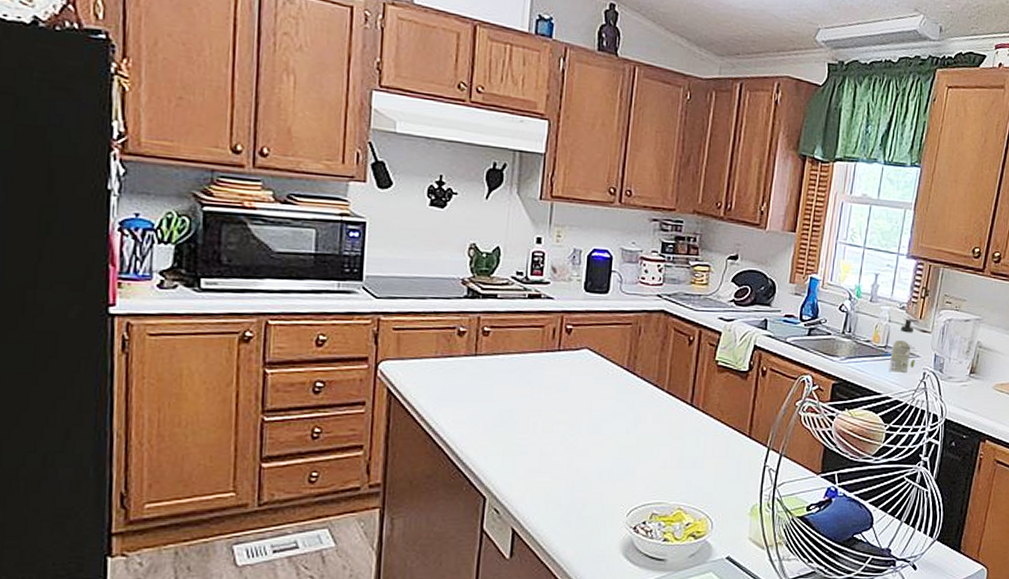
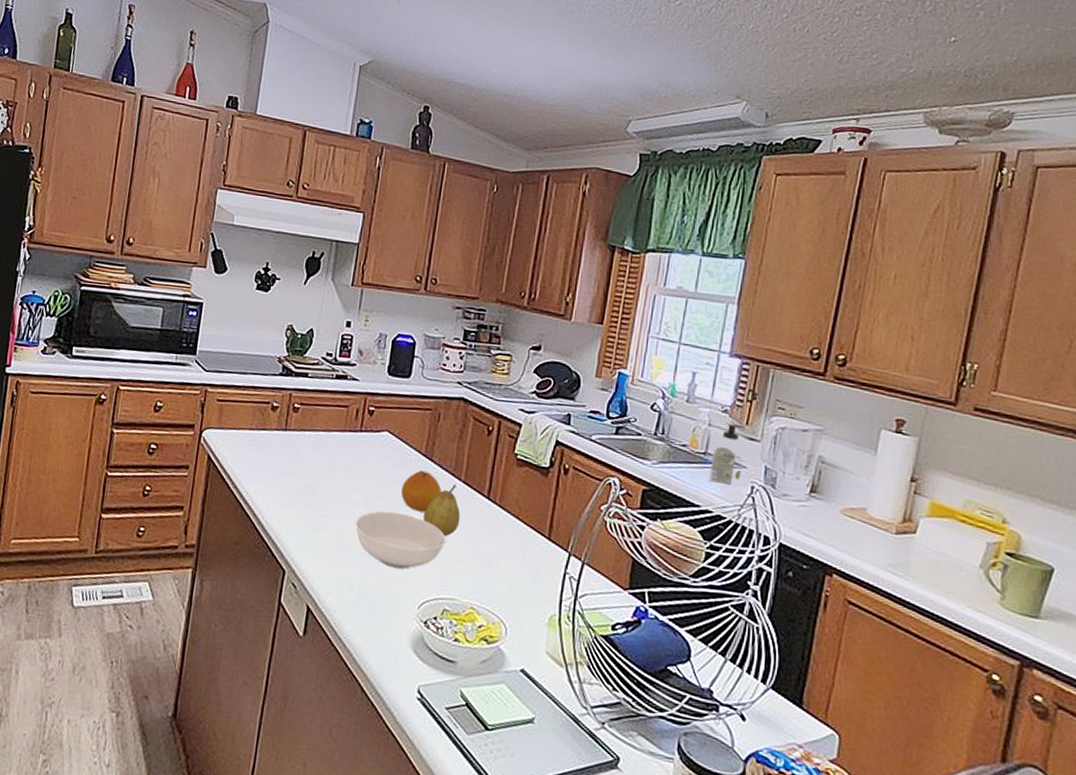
bowl: none [559,427,652,481] -> present [355,511,447,569]
fruit: none [605,384,645,425] -> present [401,470,441,512]
fruit: none [628,395,665,445] -> present [423,484,461,536]

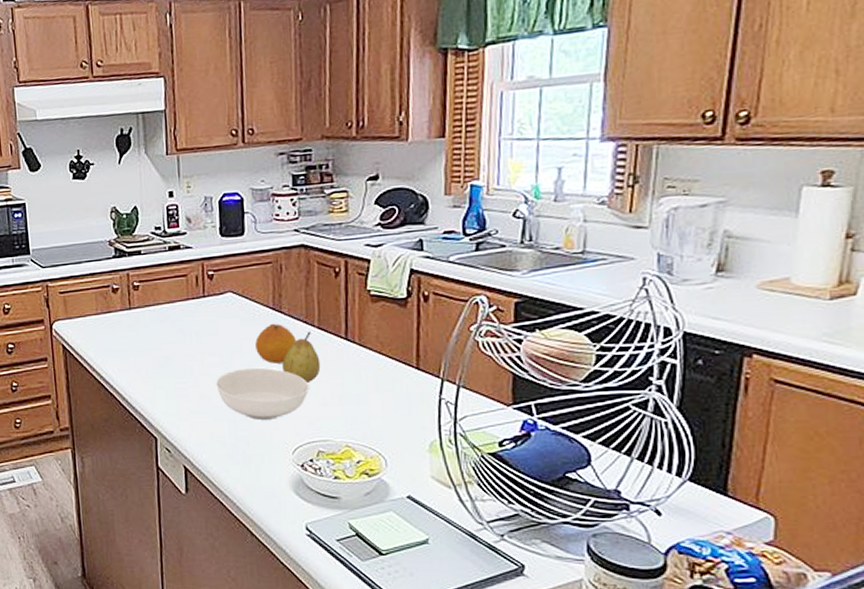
soap dispenser: present [709,423,746,486] -> none [590,214,630,282]

